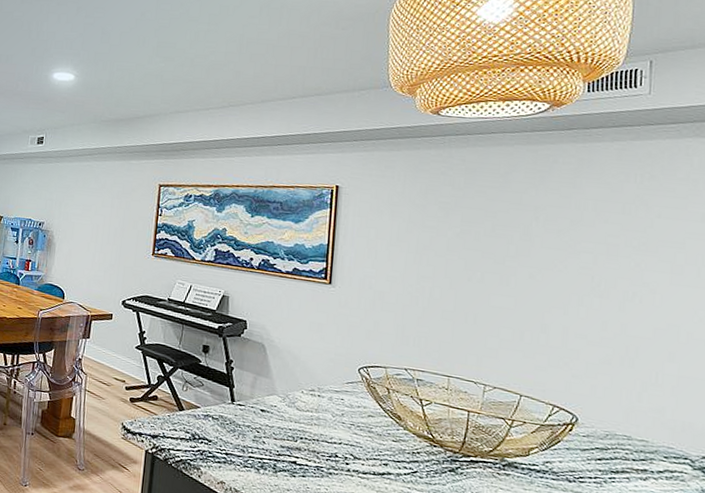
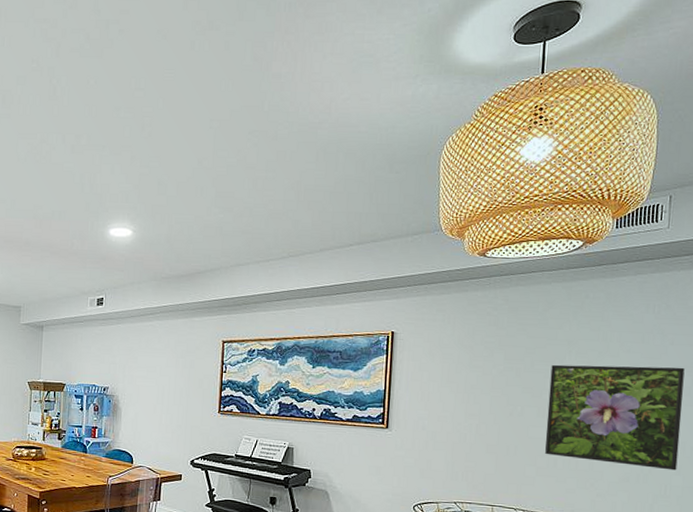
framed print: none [509,230,675,357] -> present [545,364,685,471]

